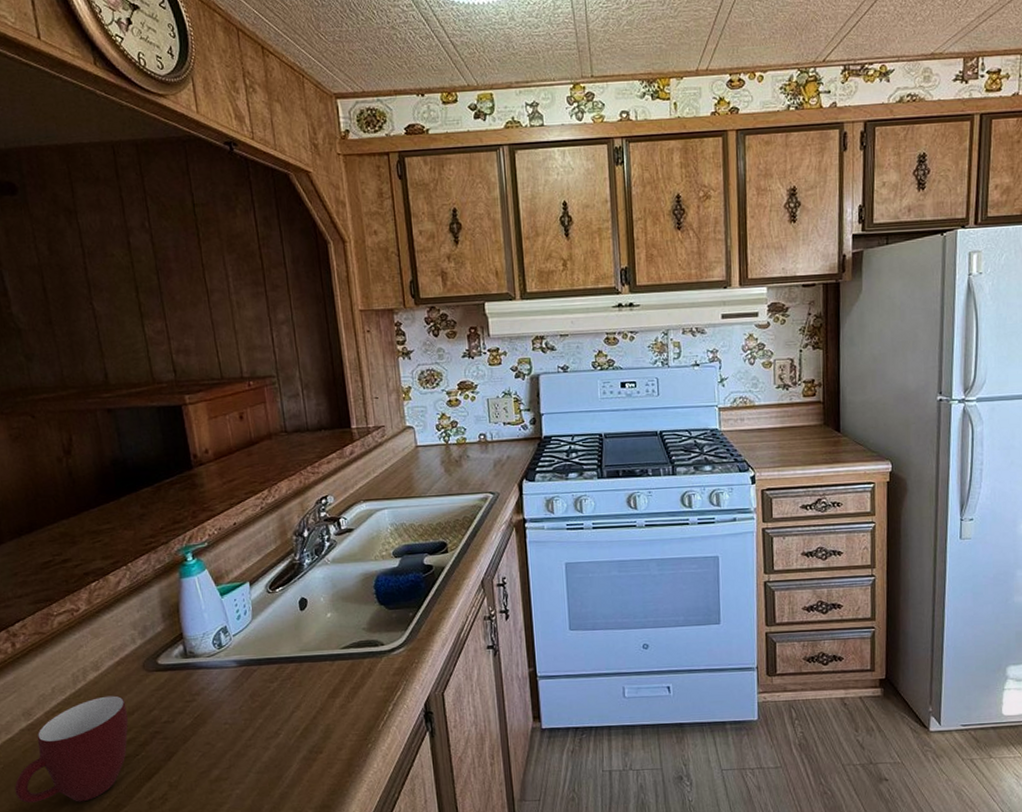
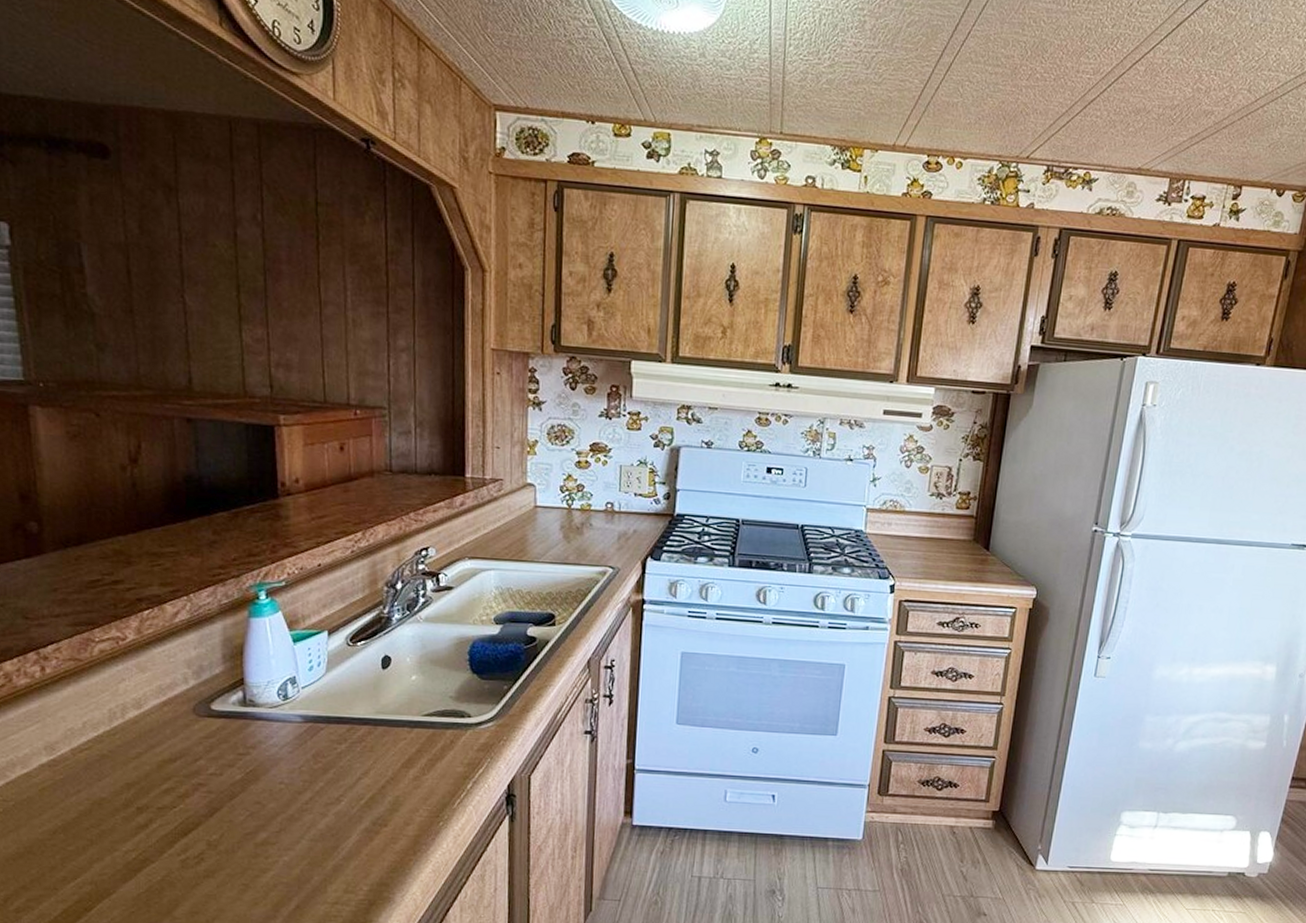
mug: present [15,695,128,803] -> none [25,738,169,853]

